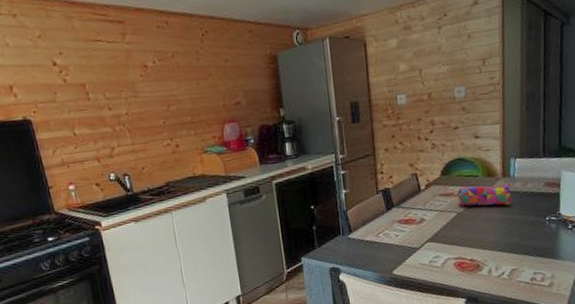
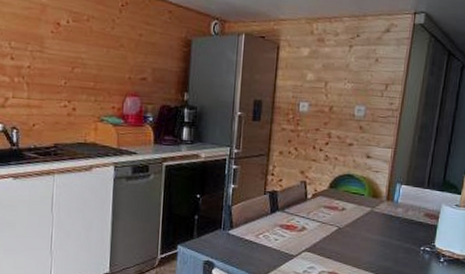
pencil case: present [458,183,512,206] -> none [341,202,393,229]

